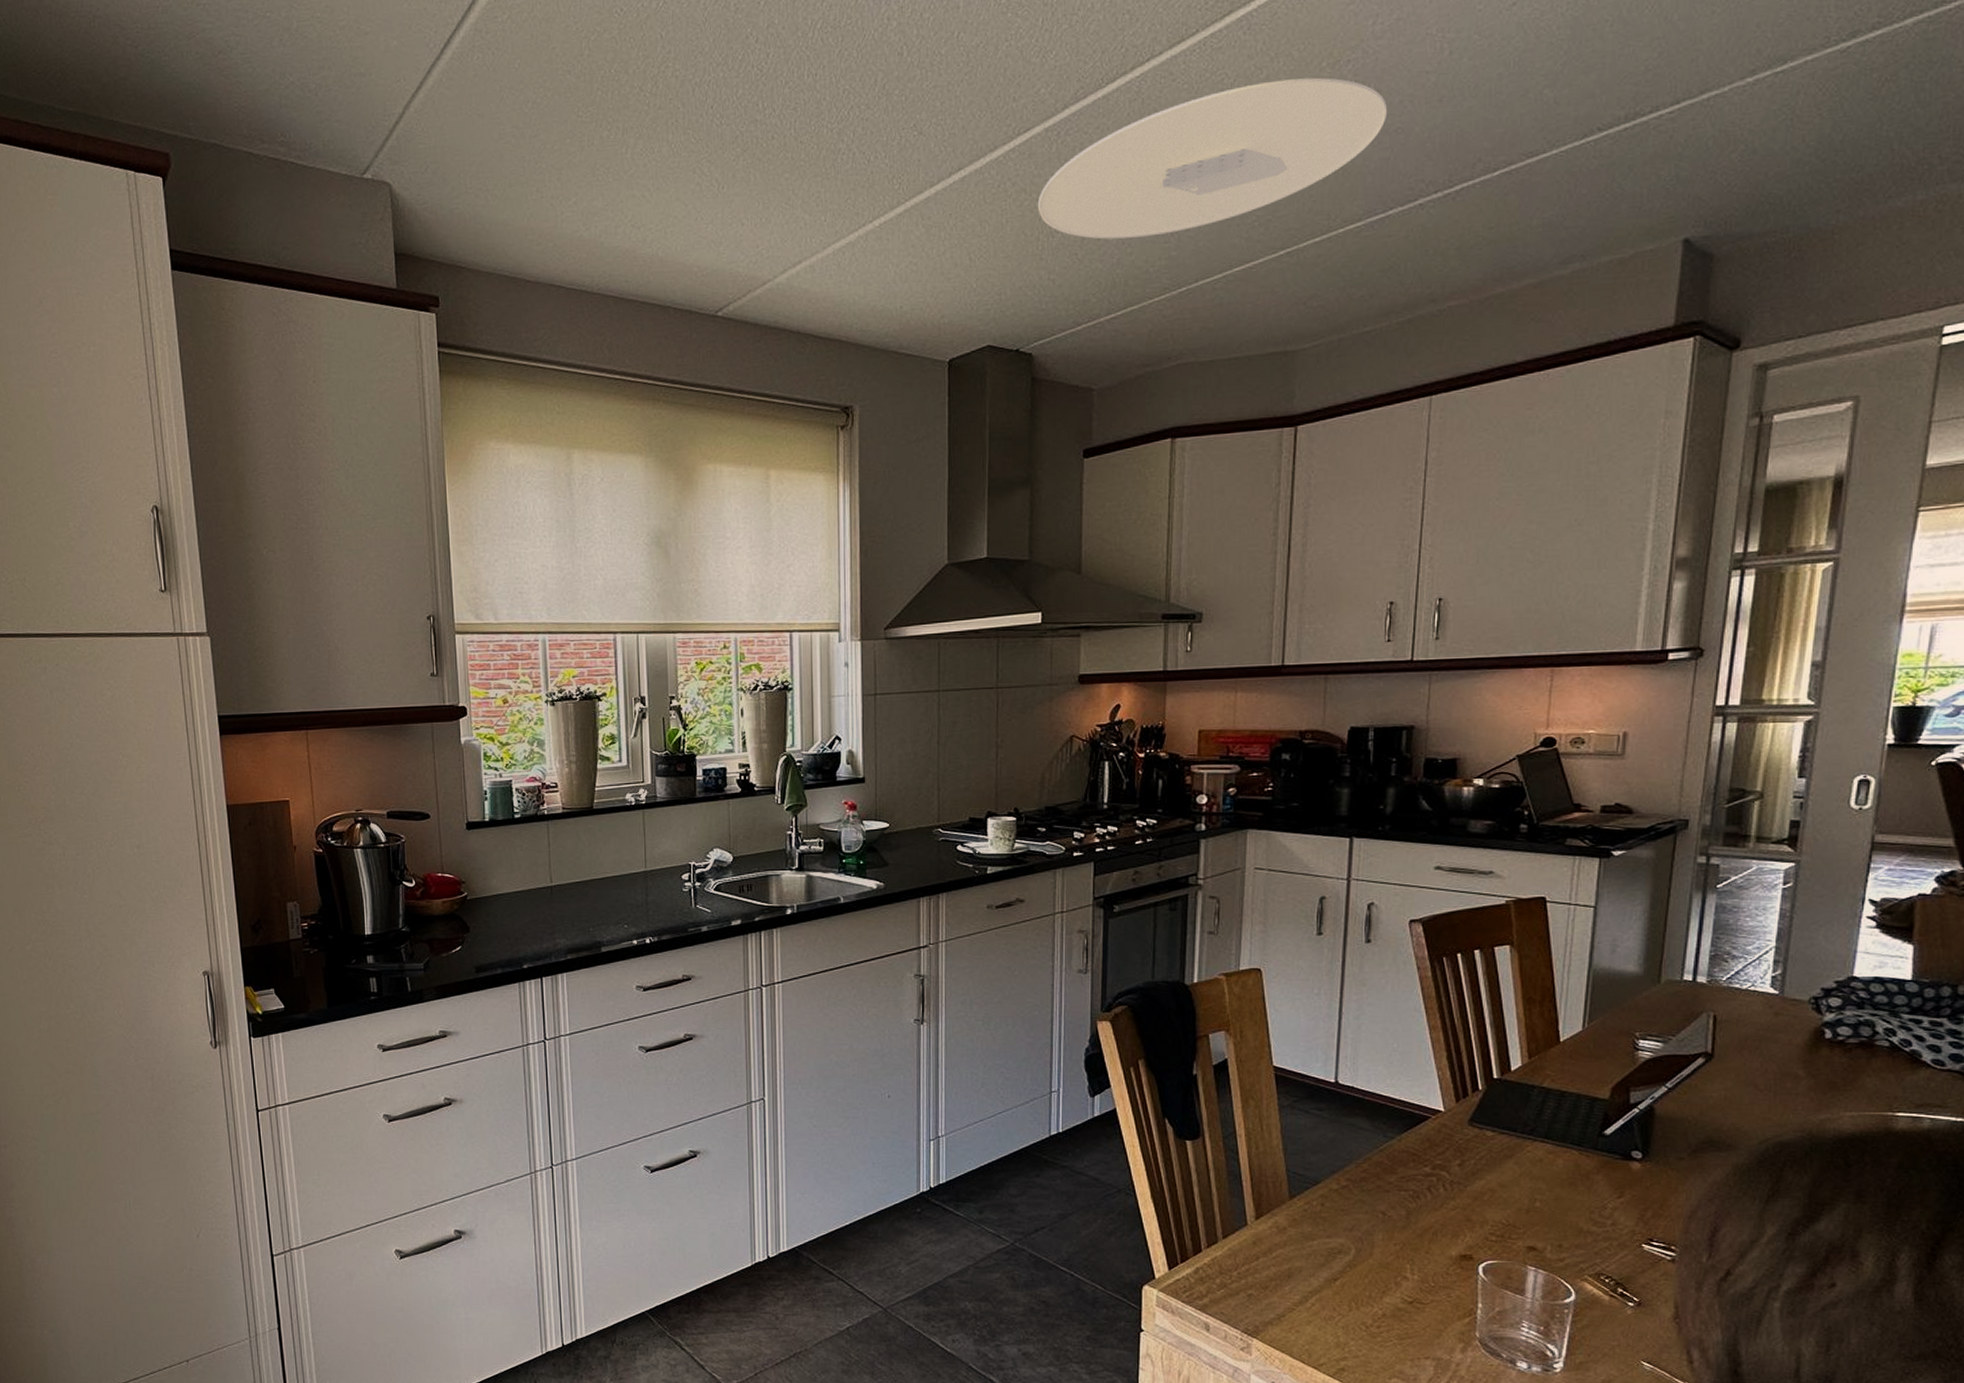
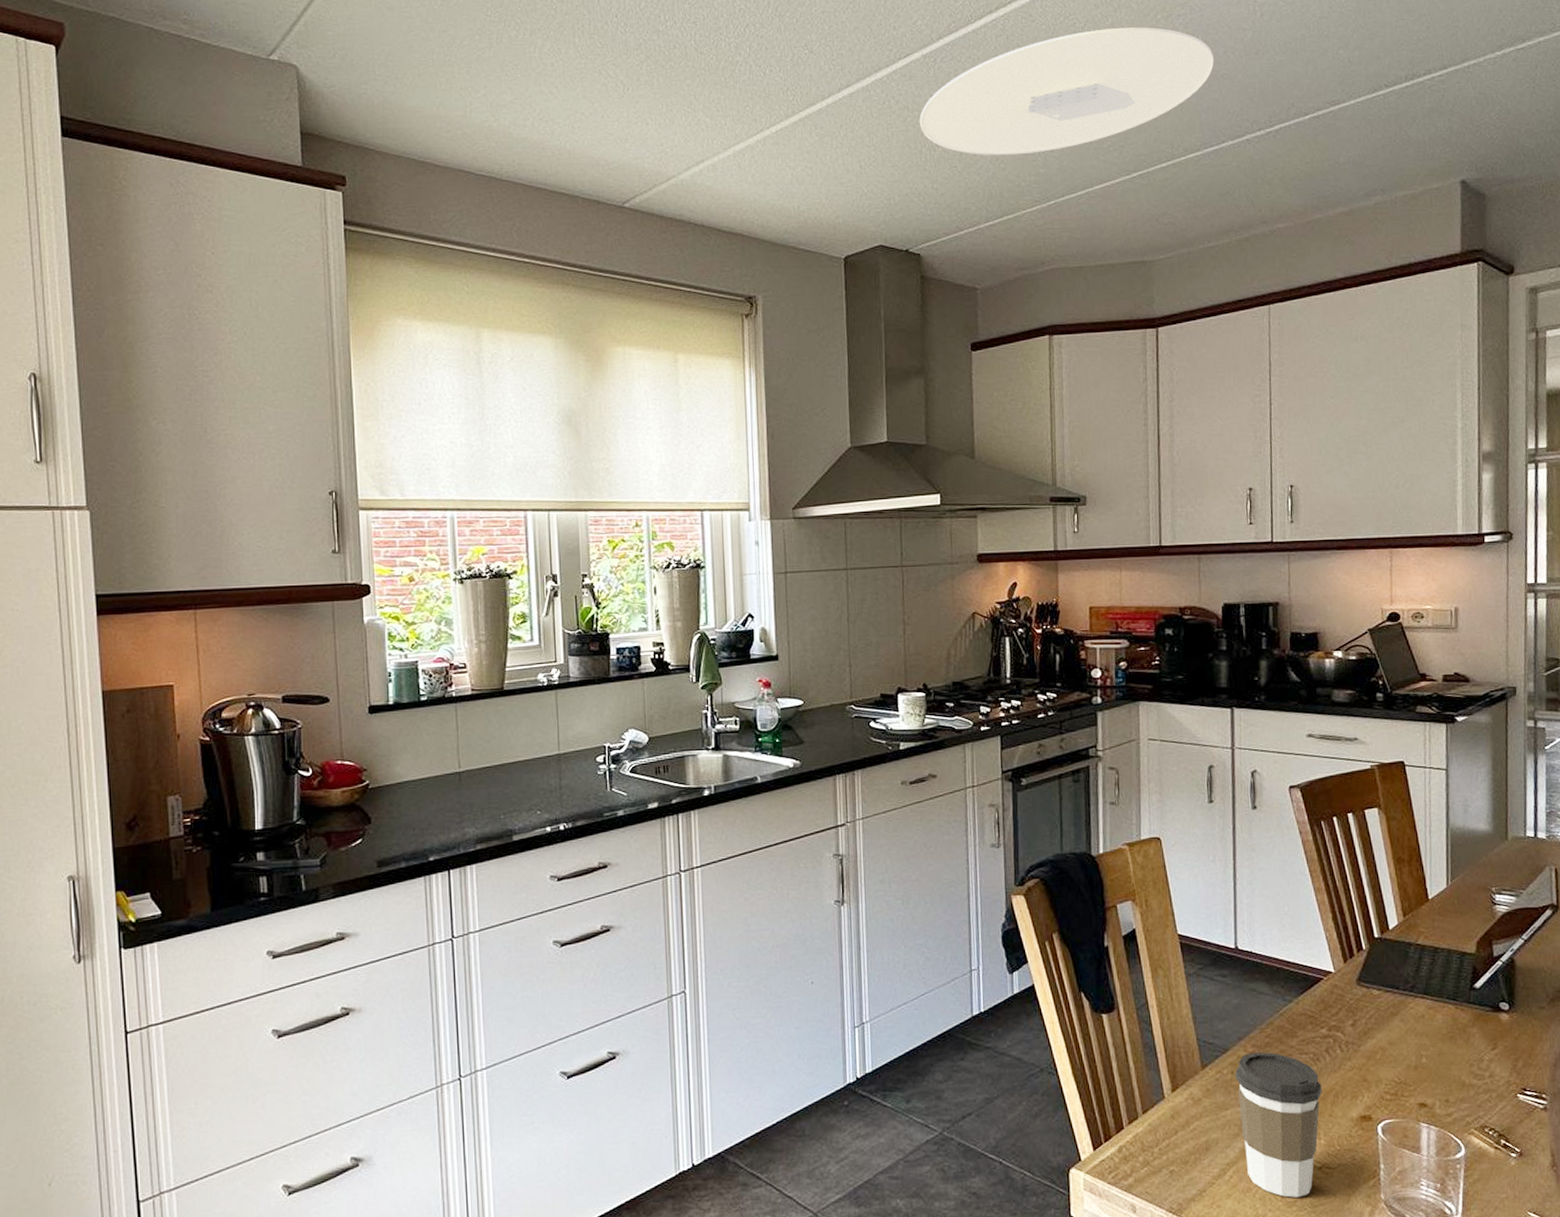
coffee cup: none [1325,1186,1420,1329] -> present [1235,1051,1322,1198]

